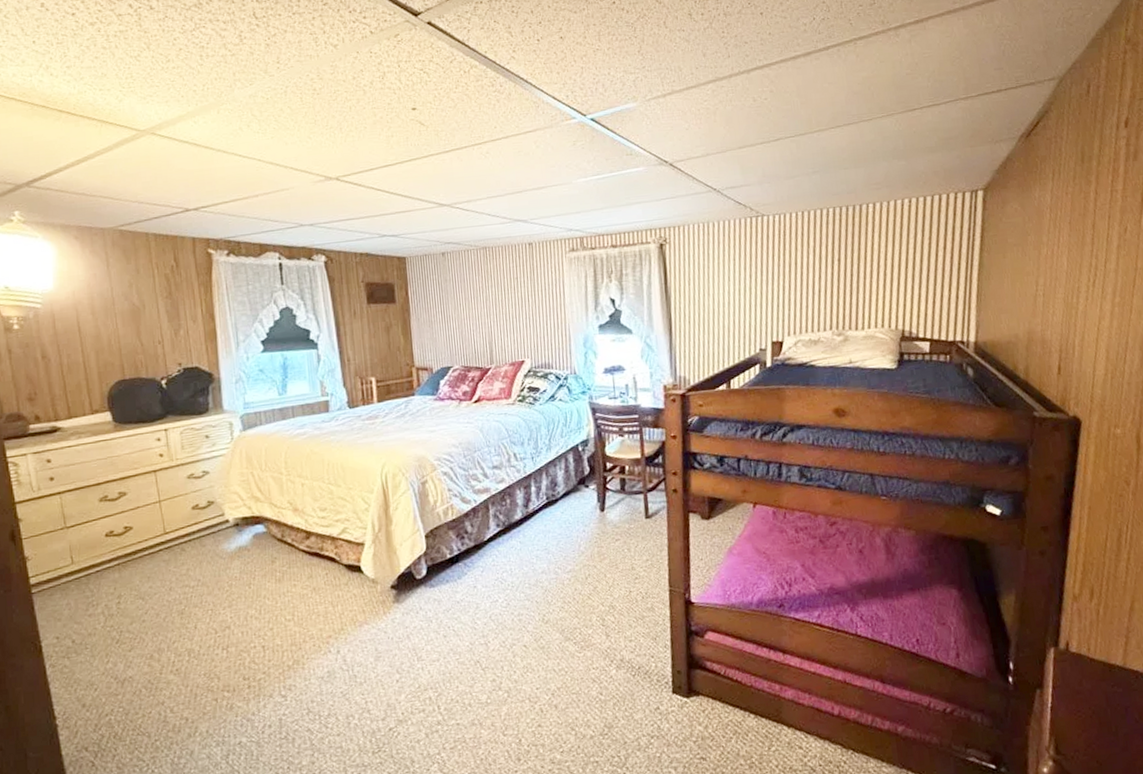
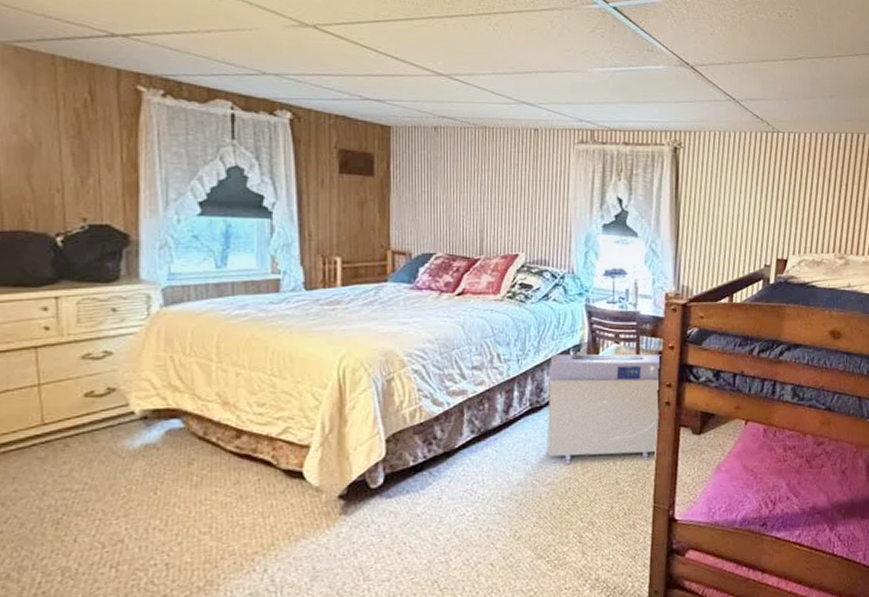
air purifier: none [561,444,669,552] -> present [547,353,662,464]

